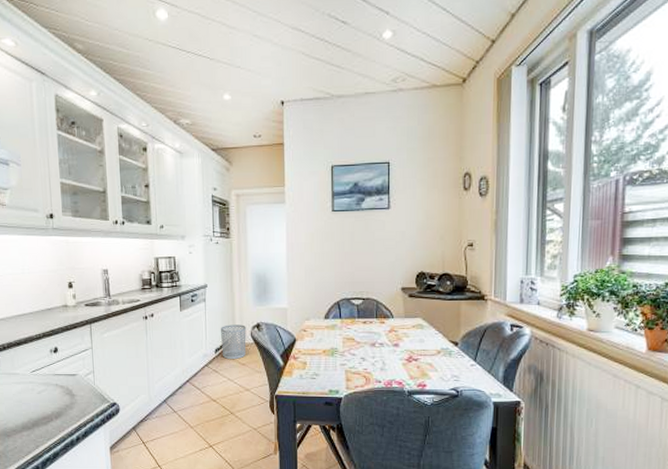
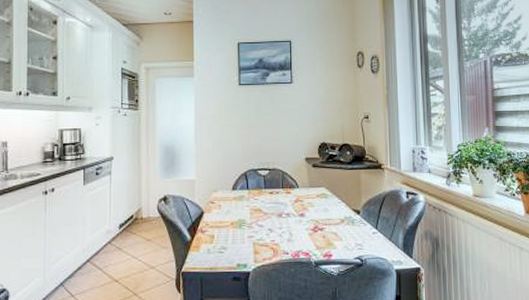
waste bin: present [221,325,246,360] -> none [126,198,153,236]

